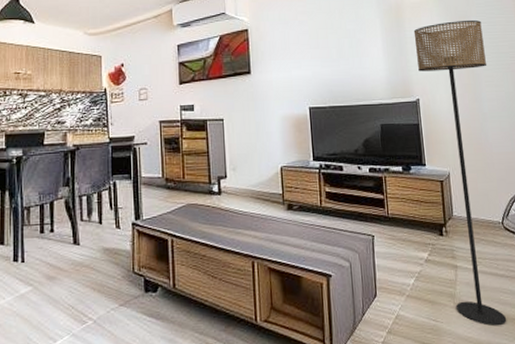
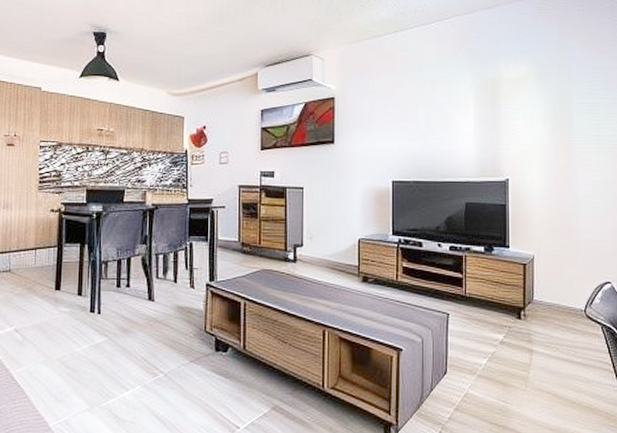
floor lamp: present [413,20,507,327] -> none [509,100,586,413]

